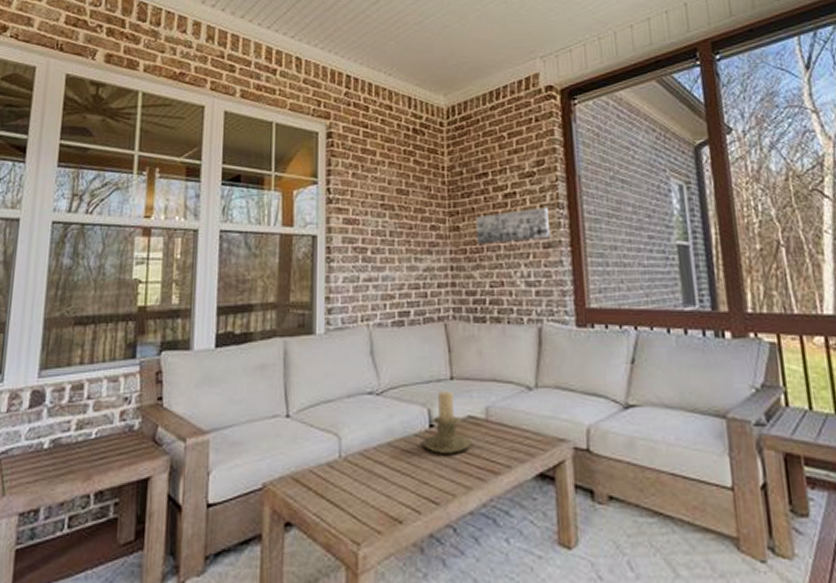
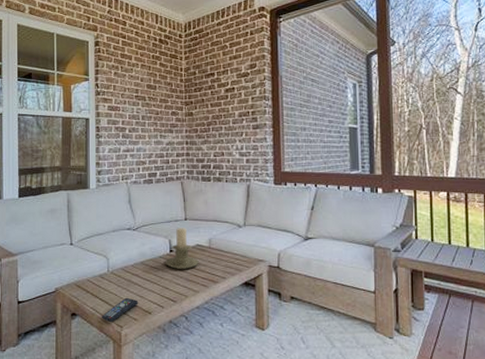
remote control: none [328,497,384,536] -> present [101,297,139,322]
wall art: present [475,207,550,244] -> none [204,99,258,126]

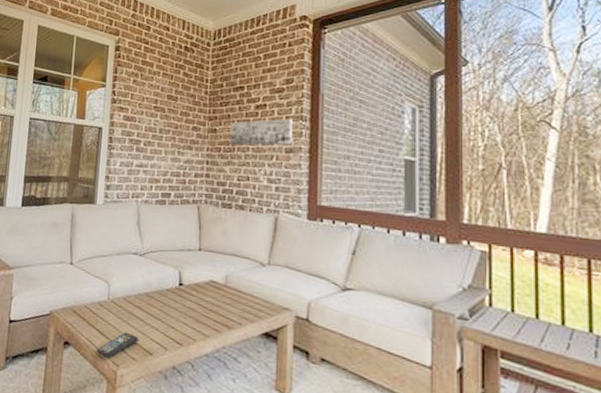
candle holder: present [165,228,199,269] -> none [172,258,212,308]
wall art: none [204,99,258,126] -> present [229,118,292,146]

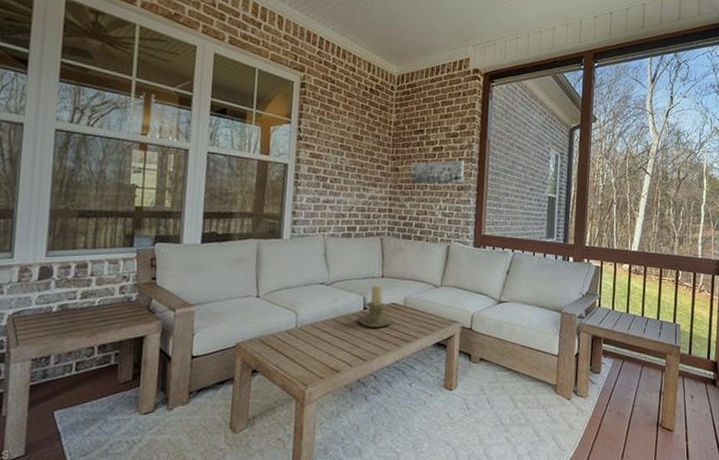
remote control: present [96,331,139,358] -> none [284,354,327,380]
candle holder: none [172,258,212,308] -> present [357,285,393,327]

